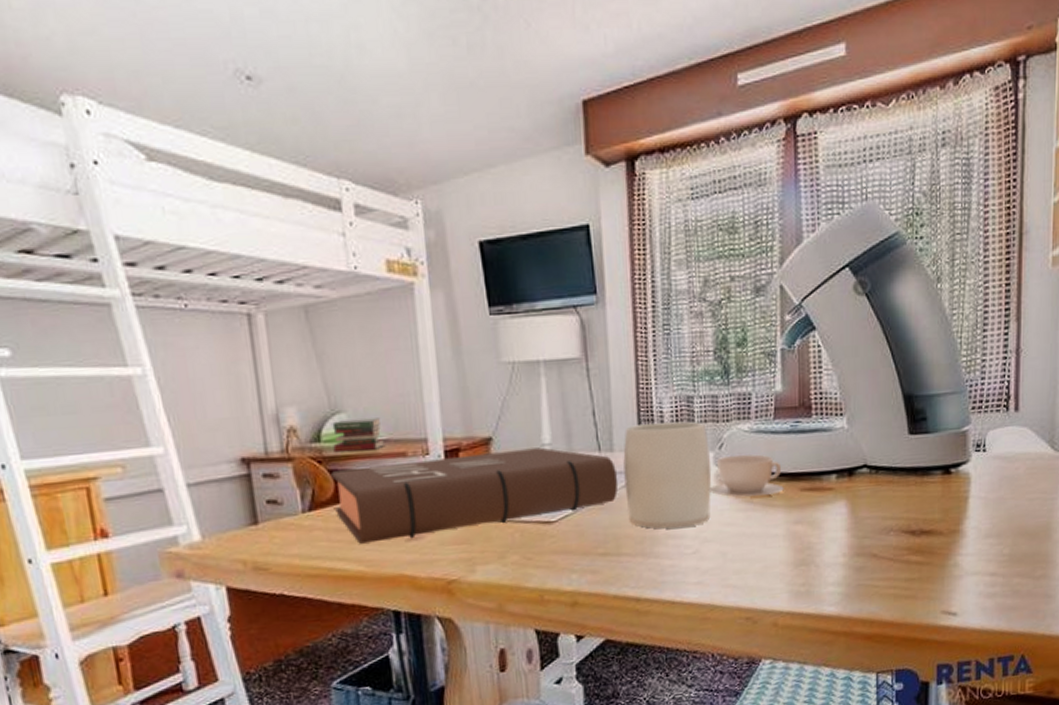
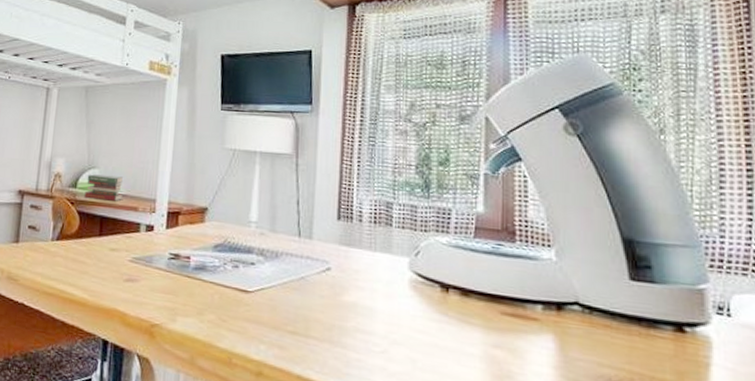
book: present [331,447,618,544] -> none [75,212,314,286]
mug: present [623,421,712,529] -> none [319,219,406,326]
teacup: present [709,454,784,497] -> none [403,264,482,312]

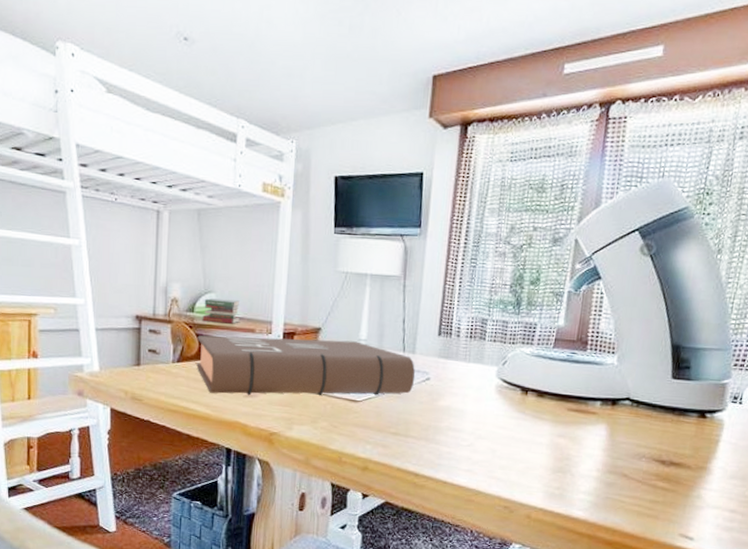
book: none [75,212,314,286] -> present [196,335,416,396]

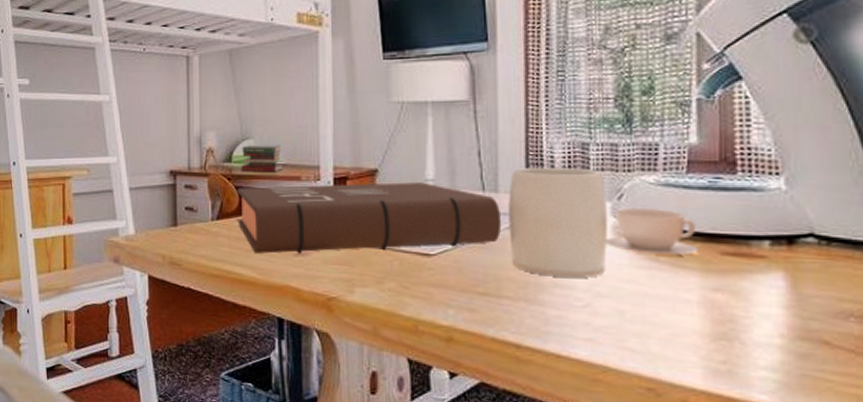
mug: none [419,335,495,424] -> present [508,168,609,278]
teacup: none [489,371,554,409] -> present [605,207,699,255]

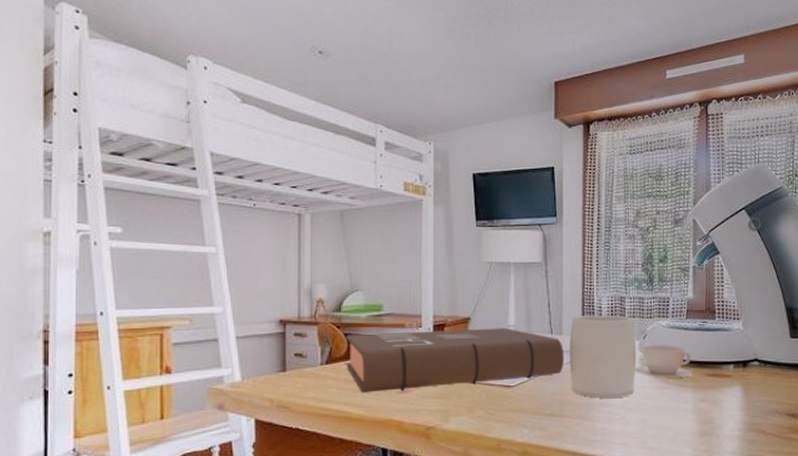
books: present [241,144,282,172] -> none [350,295,388,321]

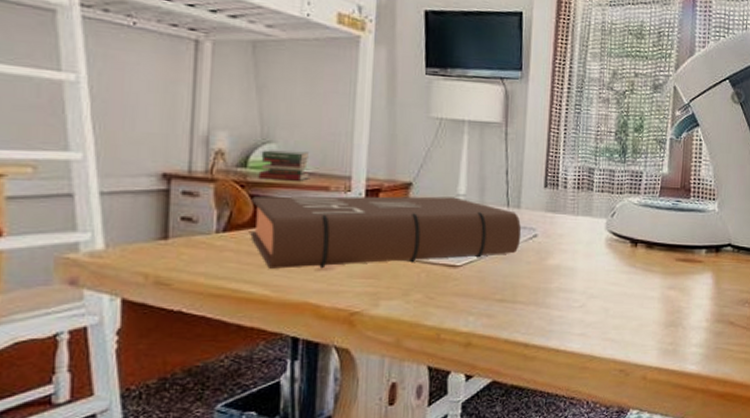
books: none [350,295,388,321] -> present [258,148,309,181]
mug: present [569,316,637,398] -> none [526,187,604,282]
teacup: present [635,344,693,377] -> none [600,223,662,261]

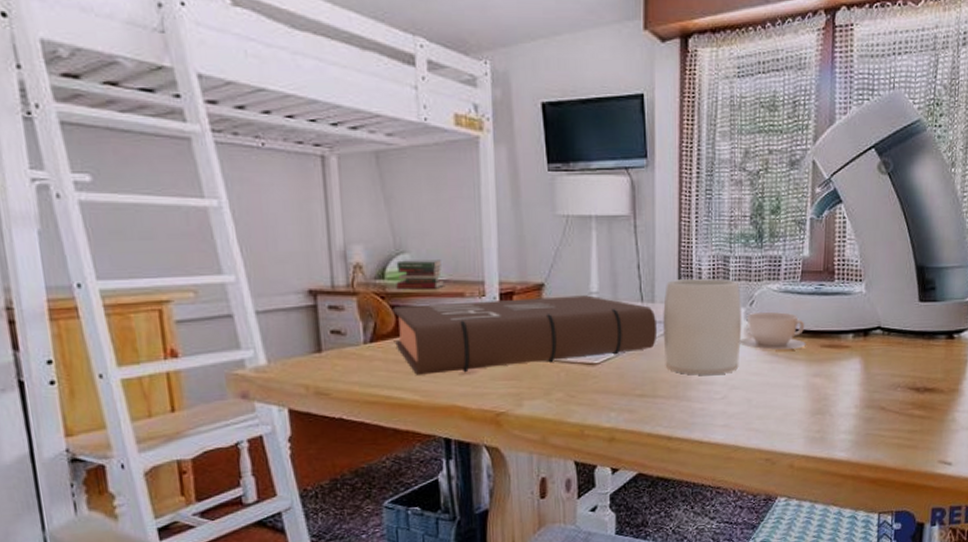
mug: none [526,187,604,282] -> present [663,279,742,375]
teacup: none [600,223,662,261] -> present [739,311,806,350]

